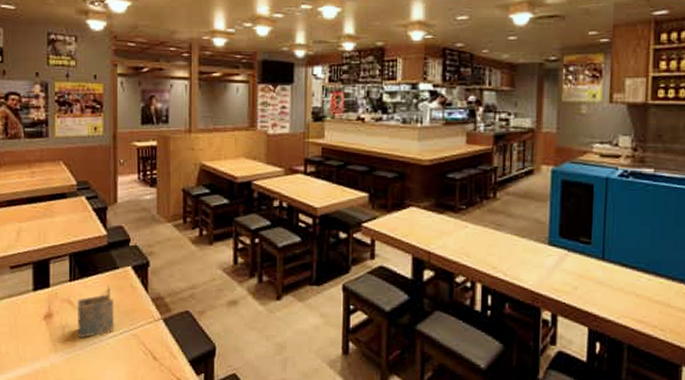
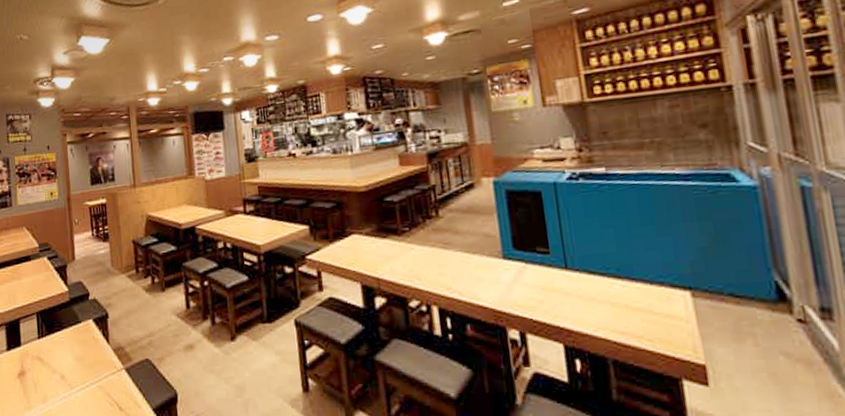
napkin holder: present [77,284,115,339] -> none [46,338,82,394]

